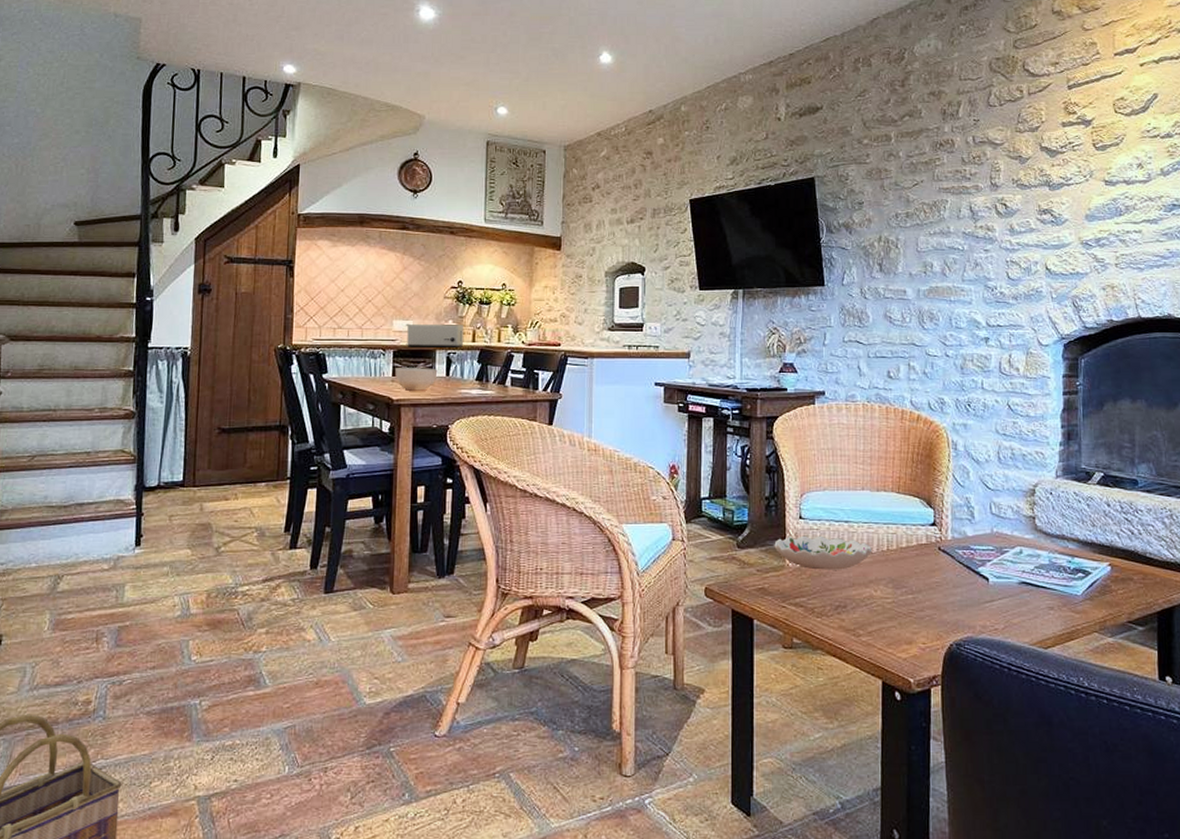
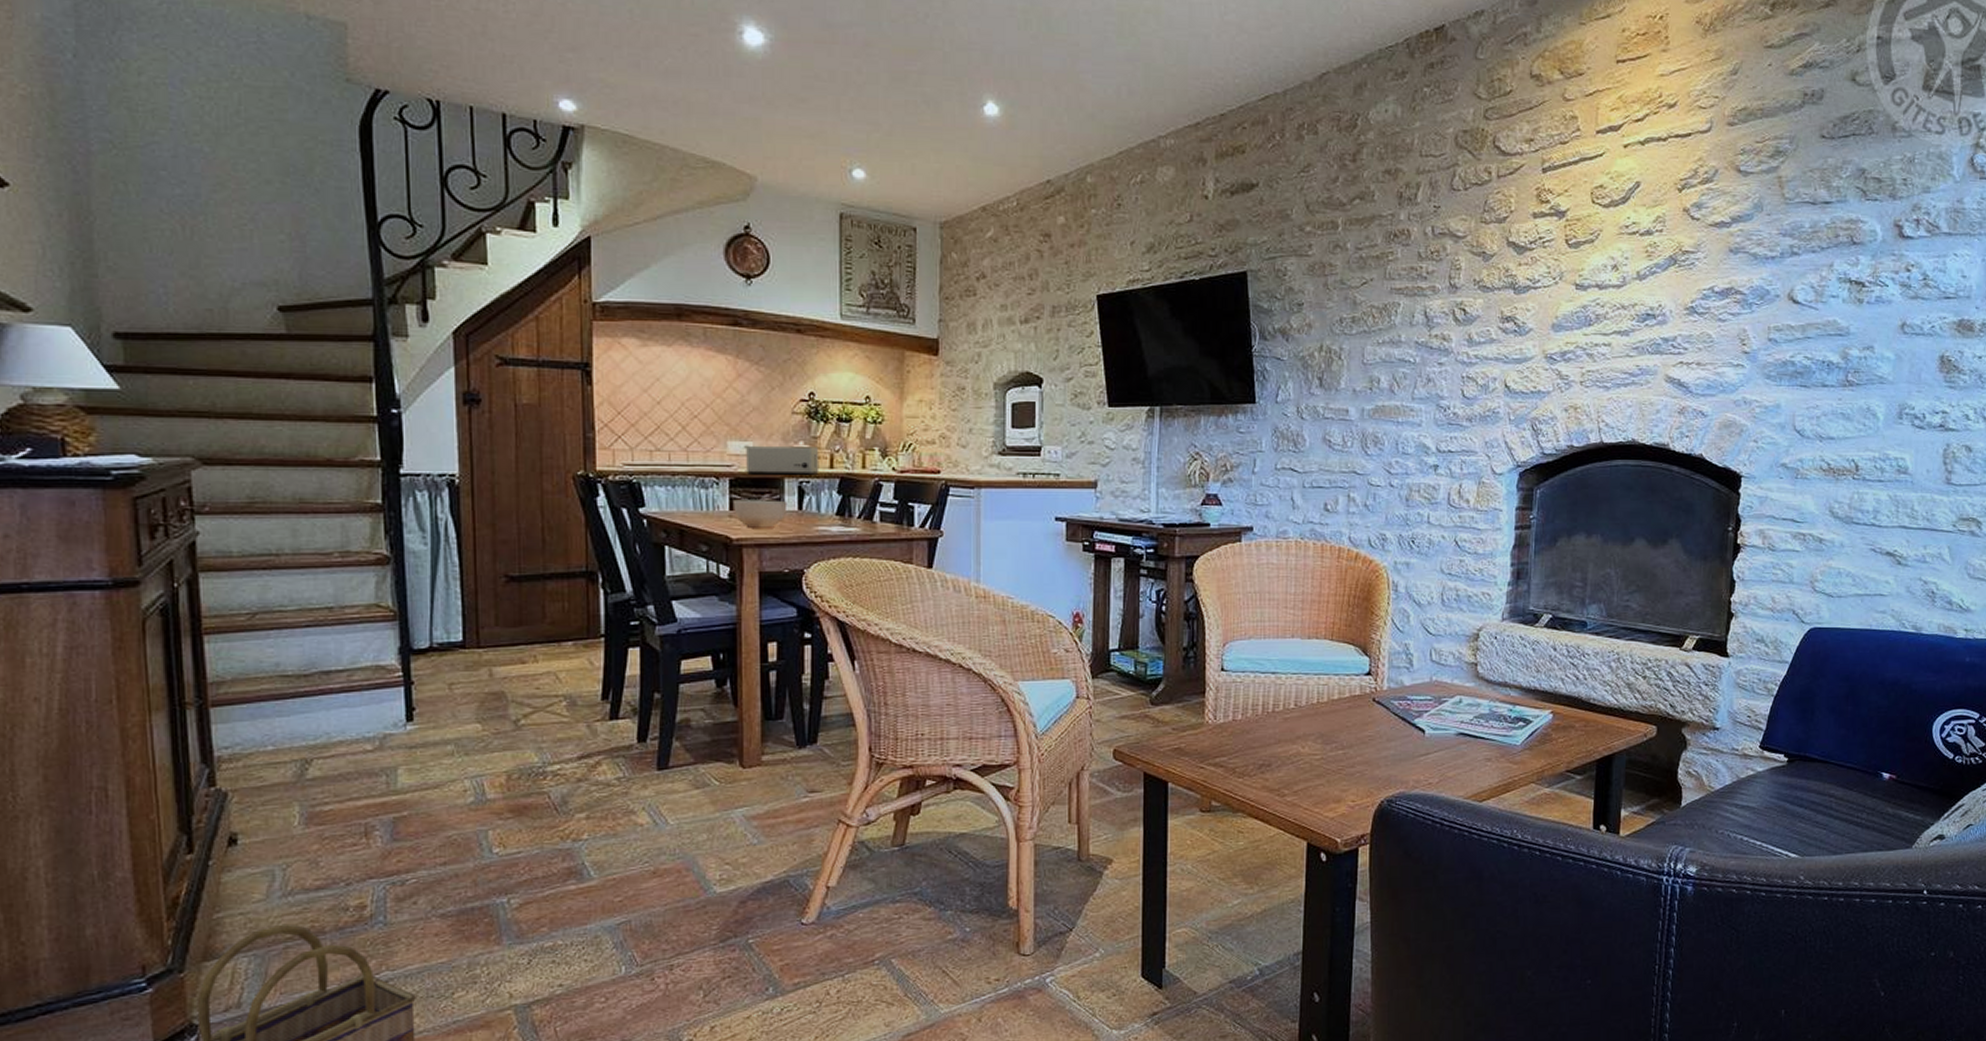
decorative bowl: present [774,535,872,570] -> none [1192,689,1301,727]

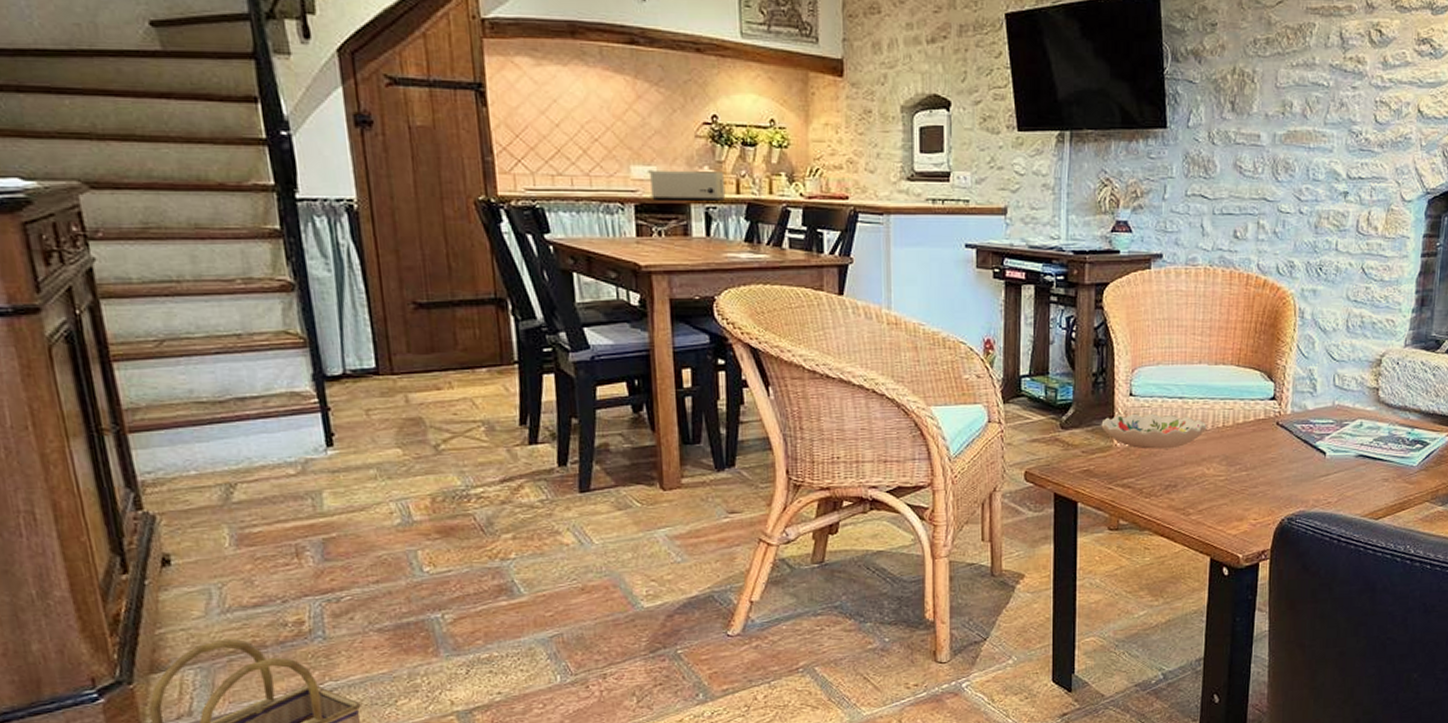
bowl: present [732,500,788,528] -> none [639,226,695,255]
decorative bowl: none [1192,689,1301,727] -> present [1101,413,1207,449]

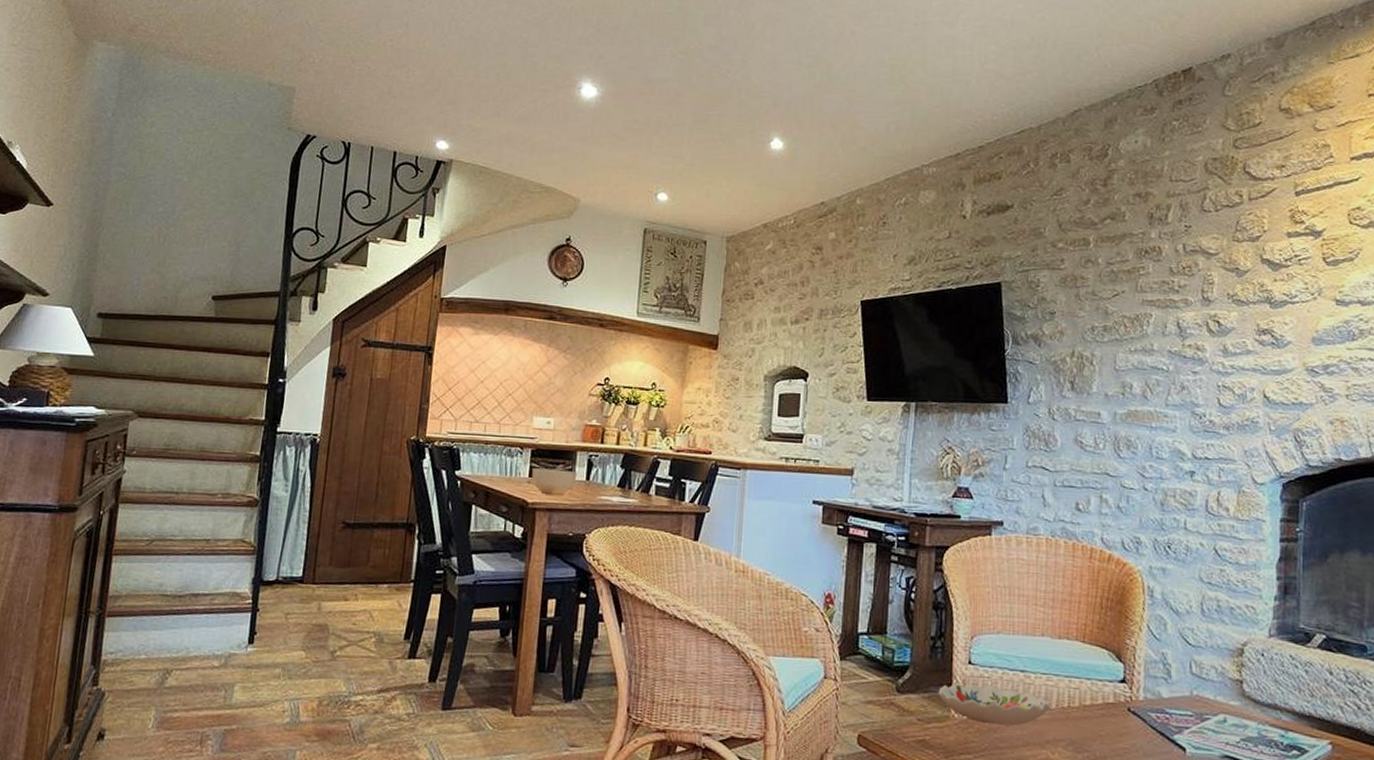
bowl: none [639,226,695,255] -> present [532,468,578,495]
toaster: present [650,171,726,202] -> none [546,422,609,451]

